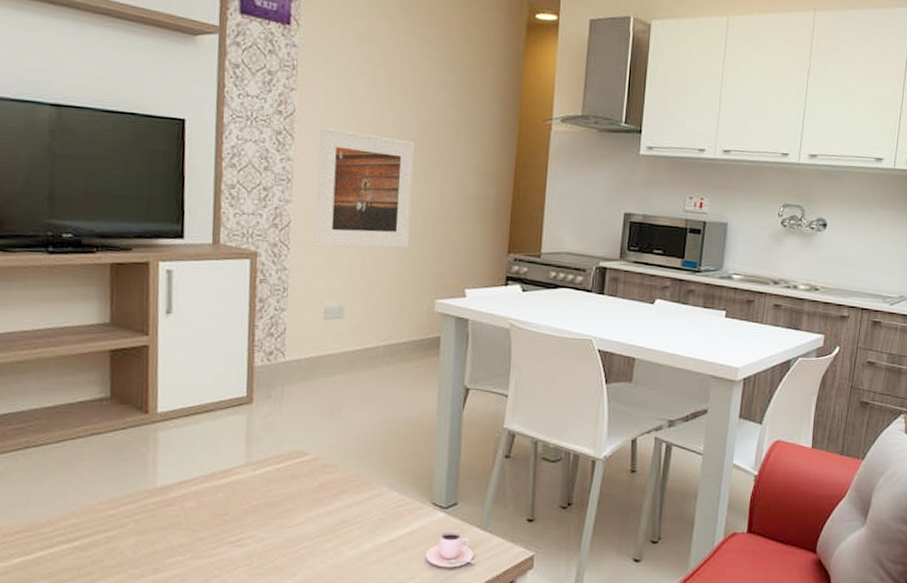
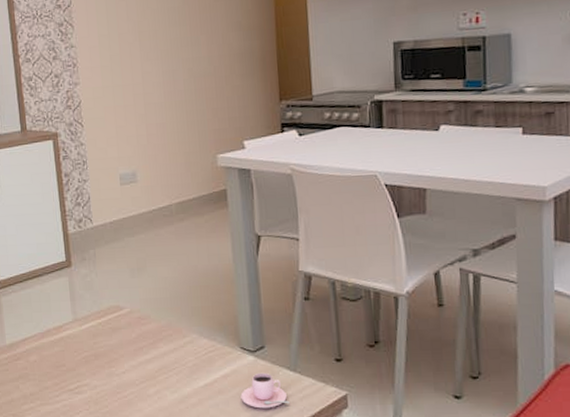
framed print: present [314,126,414,248] -> none [93,10,185,121]

